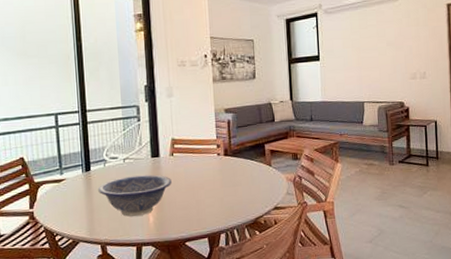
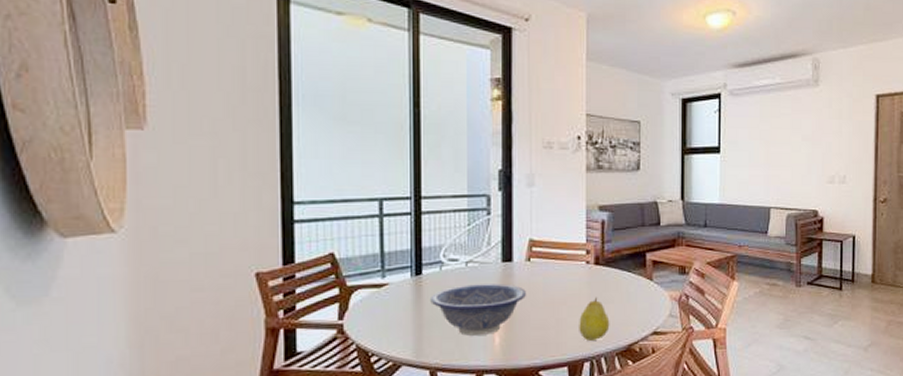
fruit: none [214,181,239,216] -> present [579,297,610,341]

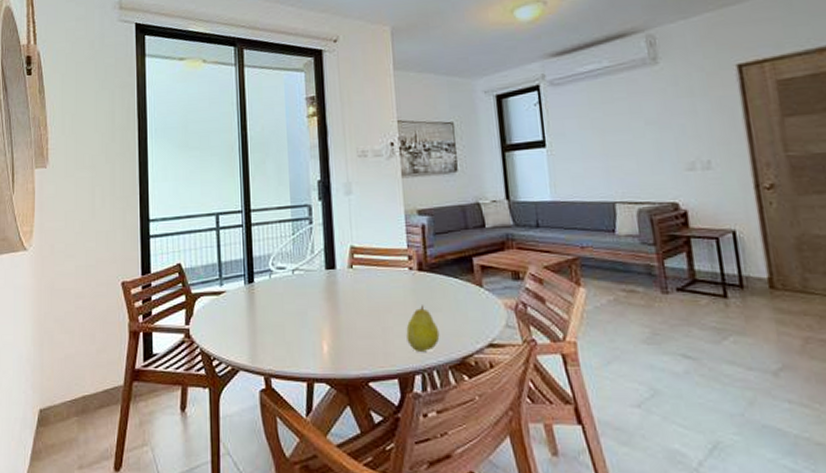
decorative bowl: present [430,284,526,336] -> none [262,291,351,343]

